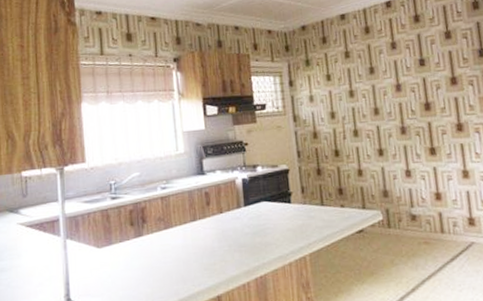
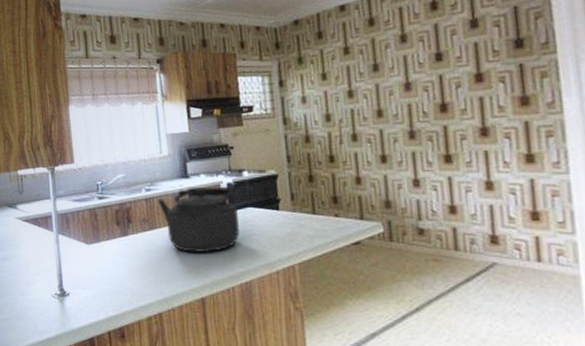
kettle: none [173,182,254,251] -> present [157,186,240,254]

